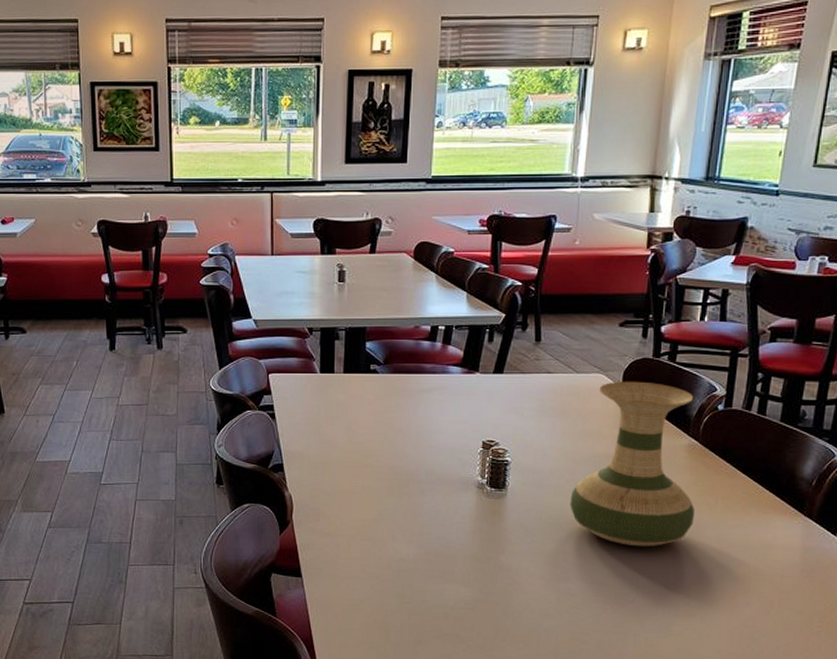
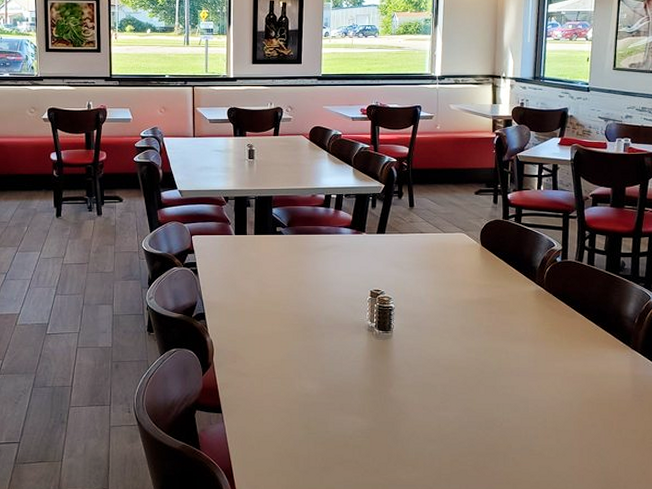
vase: present [569,381,694,547] -> none [444,239,545,379]

